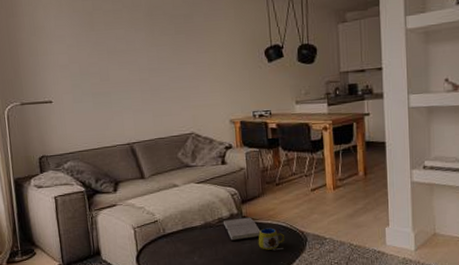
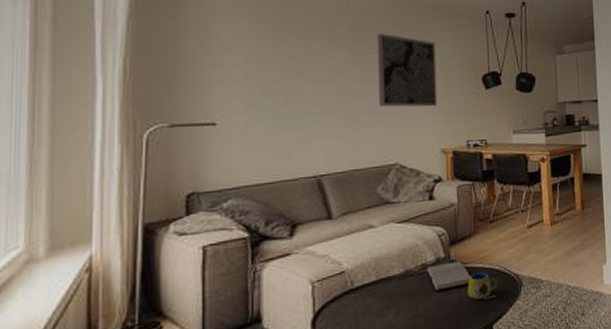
wall art: none [168,15,225,83] -> present [377,33,438,107]

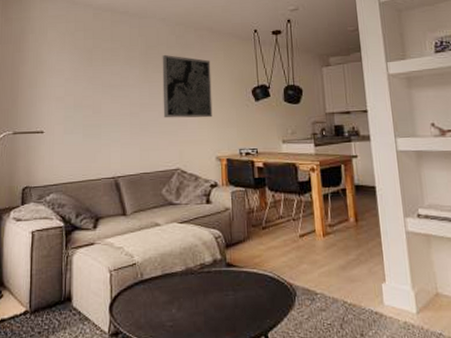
hardback book: present [426,261,471,292] -> none [205,264,246,292]
mug: present [467,272,497,300] -> none [242,278,271,306]

